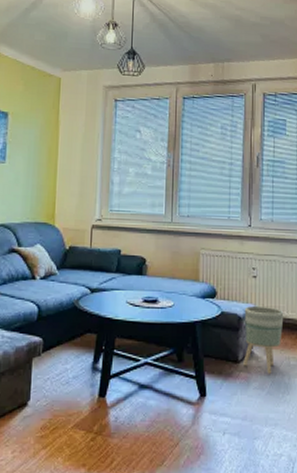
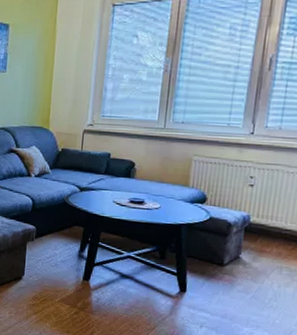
planter: present [243,306,284,374] -> none [229,214,282,280]

